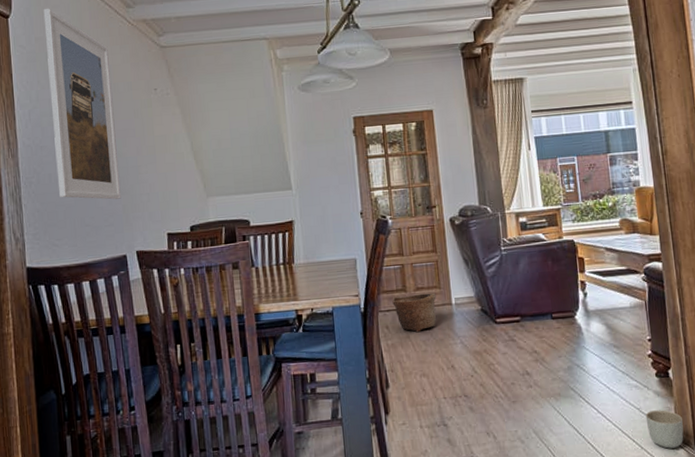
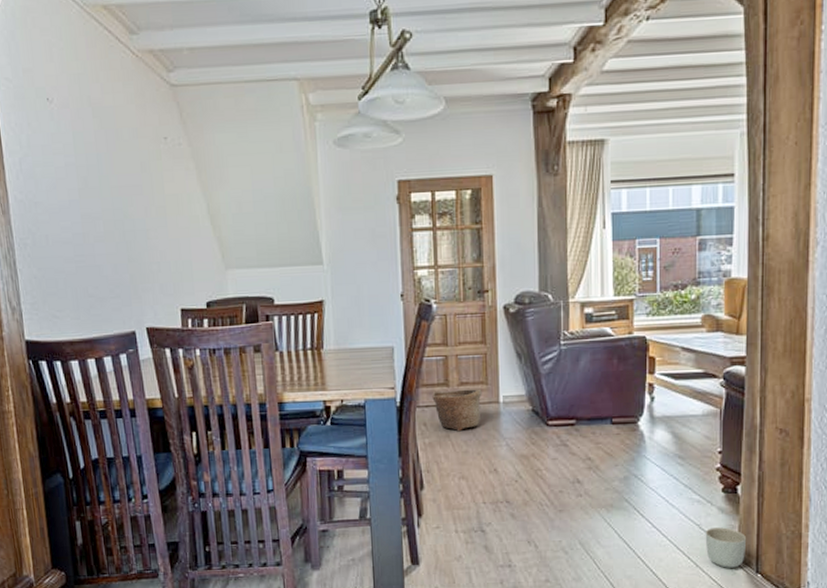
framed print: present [43,8,121,200] -> none [30,31,128,268]

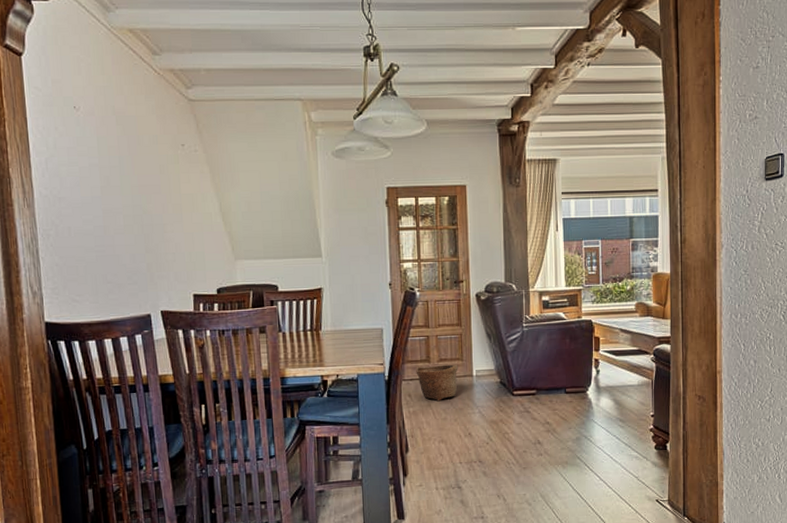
planter: present [705,527,746,568] -> none [642,479,675,513]

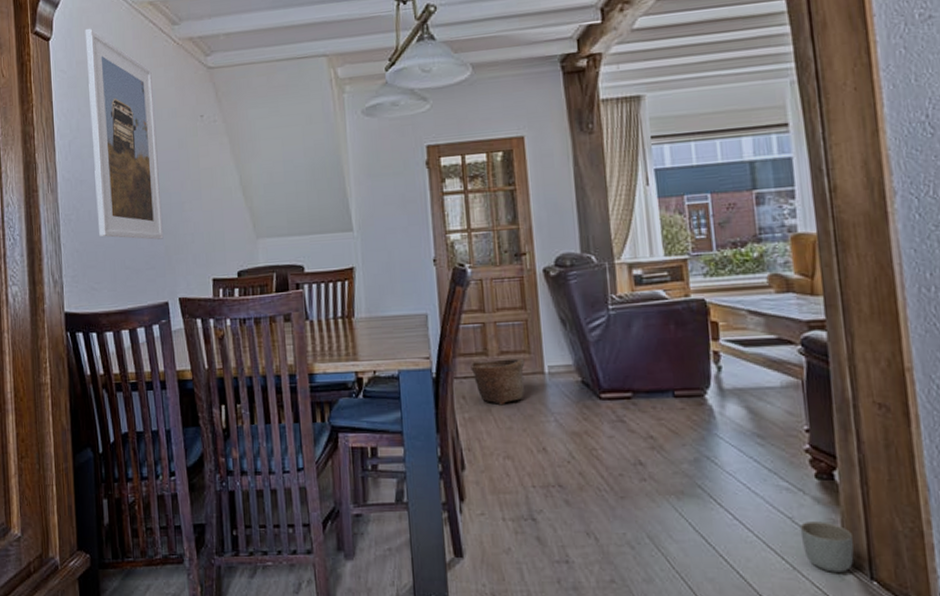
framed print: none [60,48,146,257] -> present [85,28,164,240]
planter: none [642,479,675,513] -> present [800,522,854,572]

